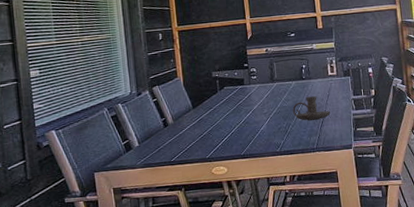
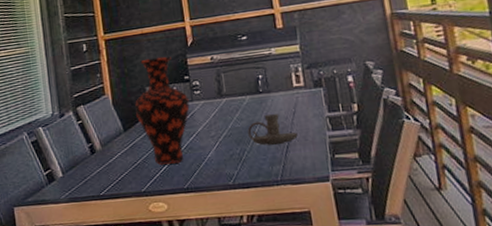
vase: none [202,47,248,136] -> present [134,56,190,165]

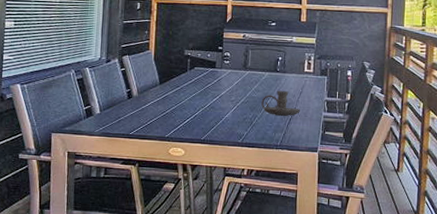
vase: present [134,56,190,165] -> none [172,26,219,118]

